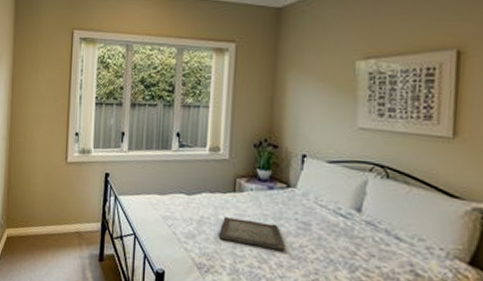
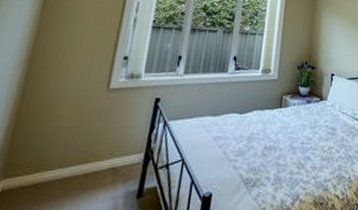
serving tray: present [219,217,287,251] -> none [266,131,319,155]

